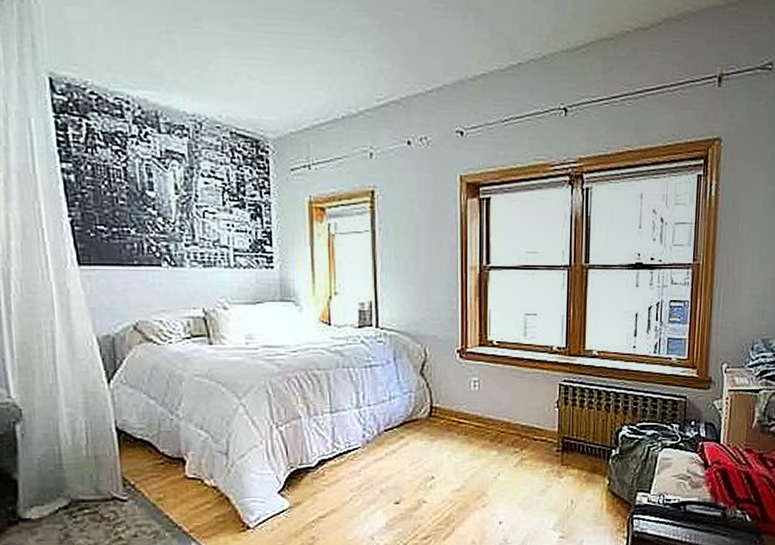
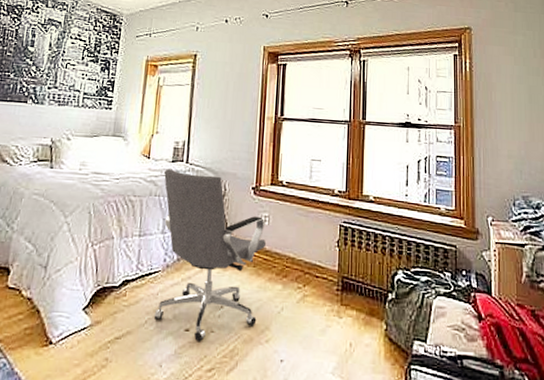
office chair: none [351,336,478,513] -> present [153,169,267,342]

